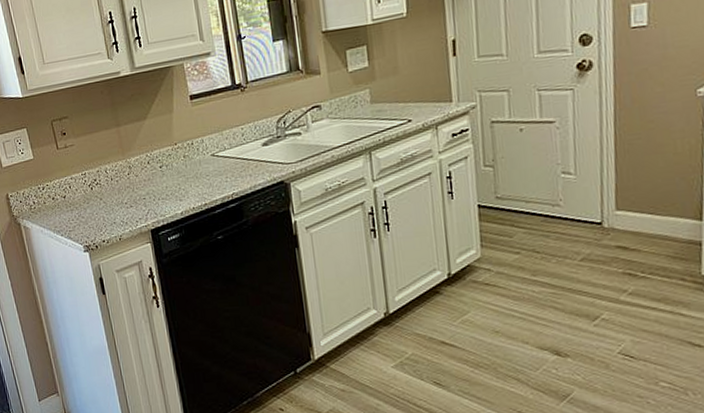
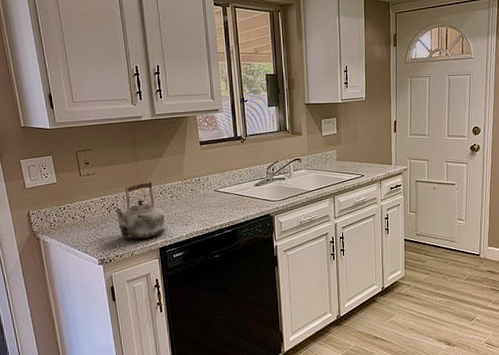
kettle: none [96,149,158,221] -> present [113,181,167,240]

